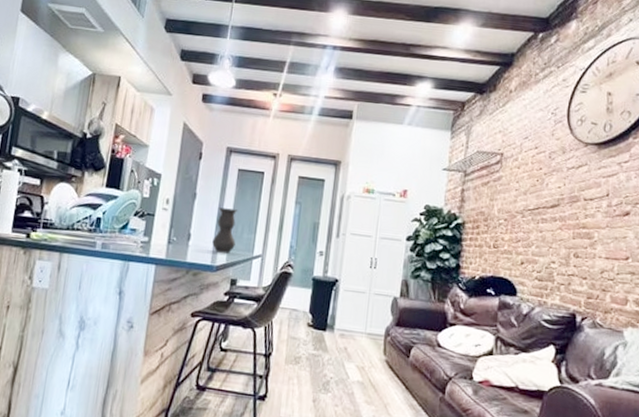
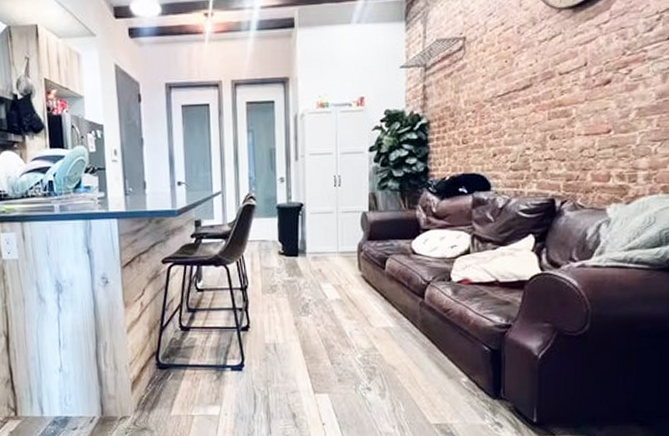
vase: present [212,207,238,254] -> none [168,149,193,196]

